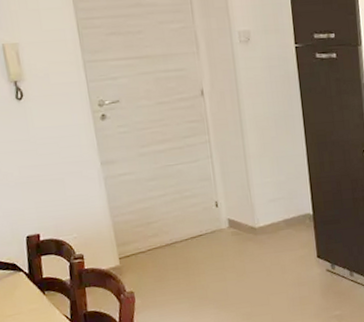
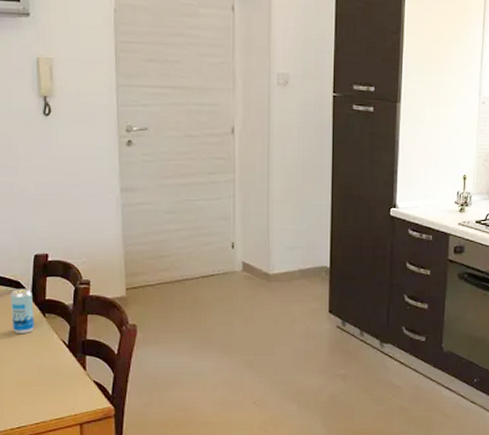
beverage can: none [8,269,36,314] -> present [10,288,34,333]

